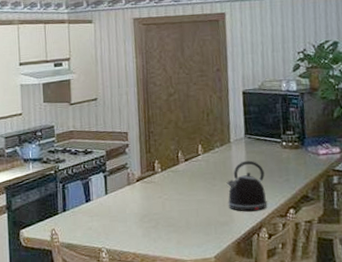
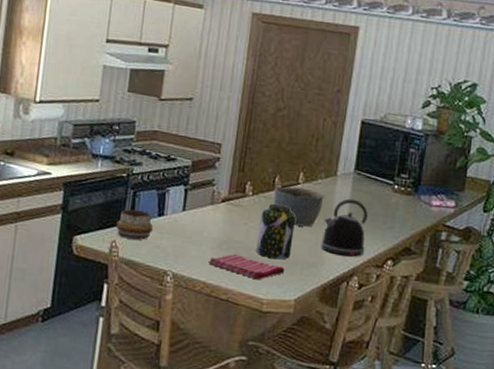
decorative bowl: none [53,199,83,226] -> present [116,209,153,240]
dish towel: none [135,225,201,244] -> present [209,254,285,280]
jar: none [171,175,204,224] -> present [256,203,295,260]
bowl: none [179,158,223,192] -> present [273,187,324,227]

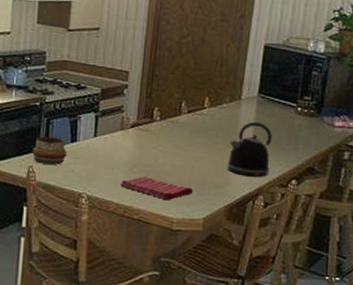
jar: present [256,203,295,260] -> none [165,127,202,181]
bowl: present [273,187,324,227] -> none [180,111,229,150]

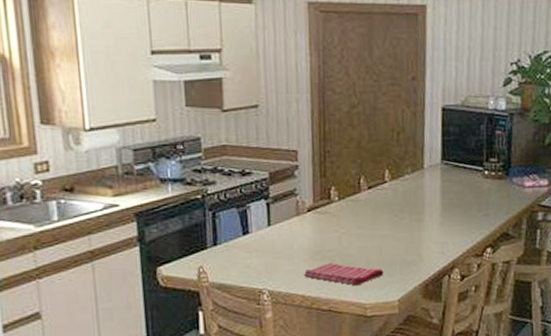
decorative bowl: present [32,136,67,165] -> none [200,231,240,263]
kettle: present [227,121,272,177] -> none [417,190,462,250]

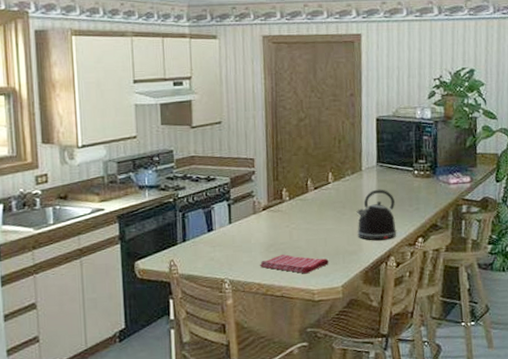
kettle: none [417,190,462,250] -> present [357,189,397,241]

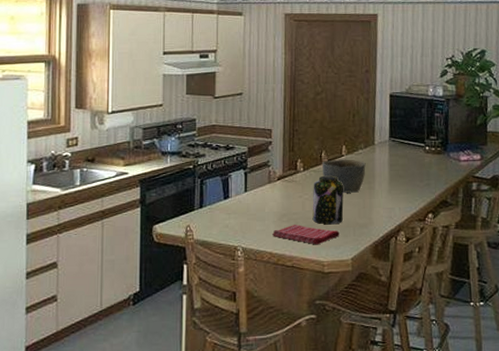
jar: none [300,203,332,253] -> present [312,175,344,225]
bowl: none [309,186,354,221] -> present [322,159,366,193]
kettle: present [357,189,397,241] -> none [368,163,407,215]

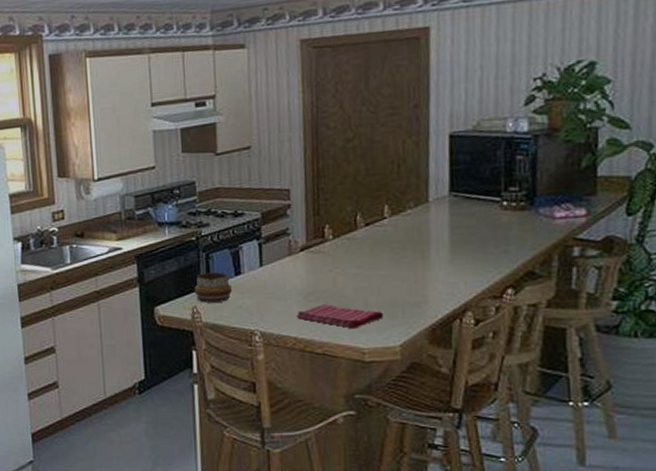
decorative bowl: none [189,196,220,222] -> present [194,272,232,303]
jar: present [312,175,344,225] -> none [346,243,388,304]
bowl: present [322,159,366,193] -> none [358,222,417,265]

